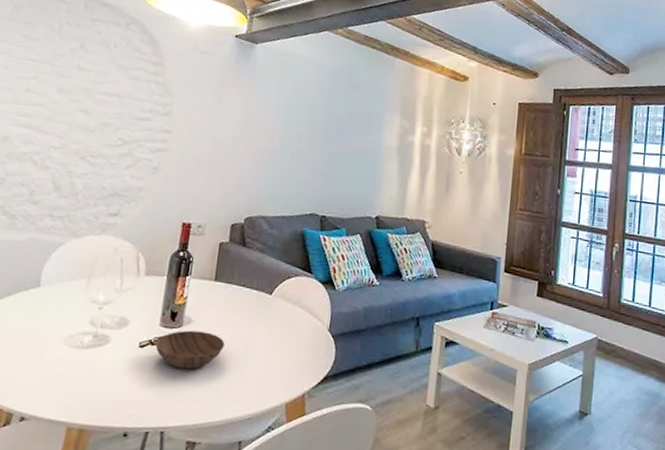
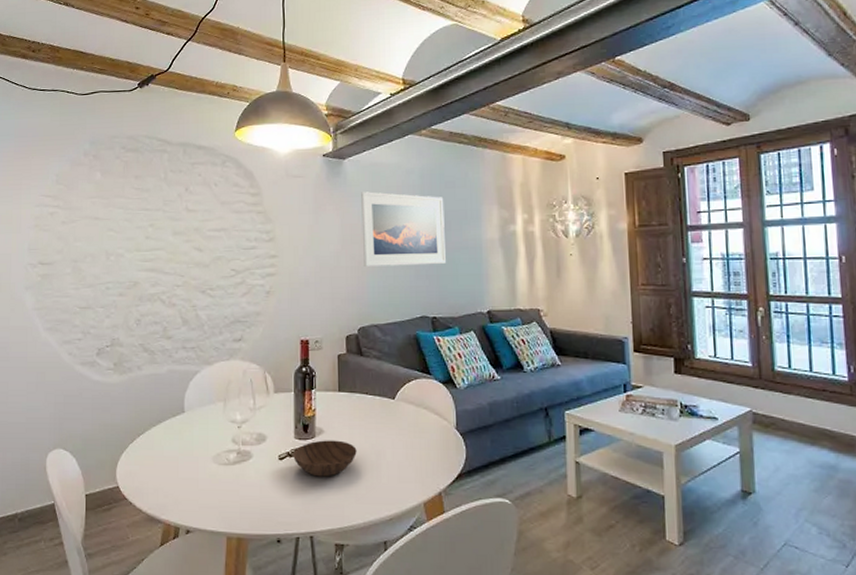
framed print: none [260,80,350,164] -> present [361,191,446,267]

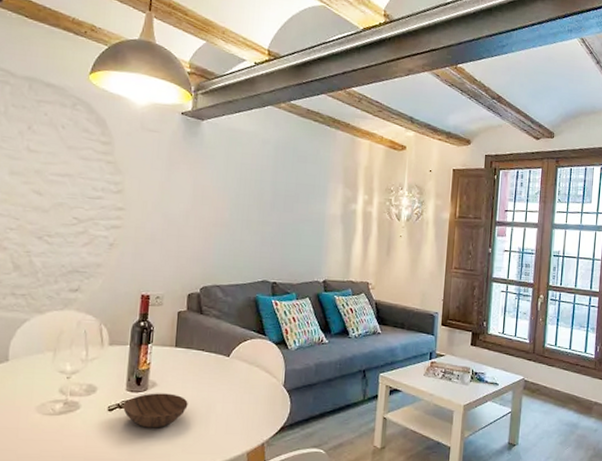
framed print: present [361,191,446,267] -> none [212,155,295,233]

